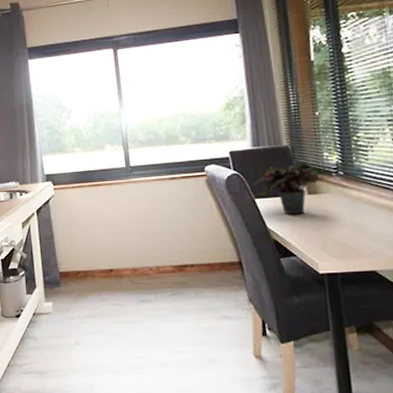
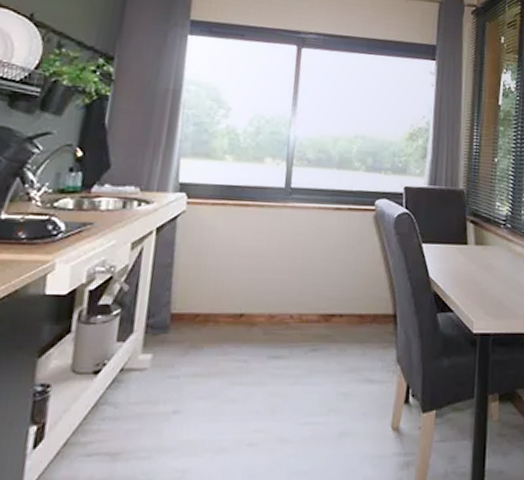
potted plant: present [254,162,326,215] -> none [423,209,494,266]

